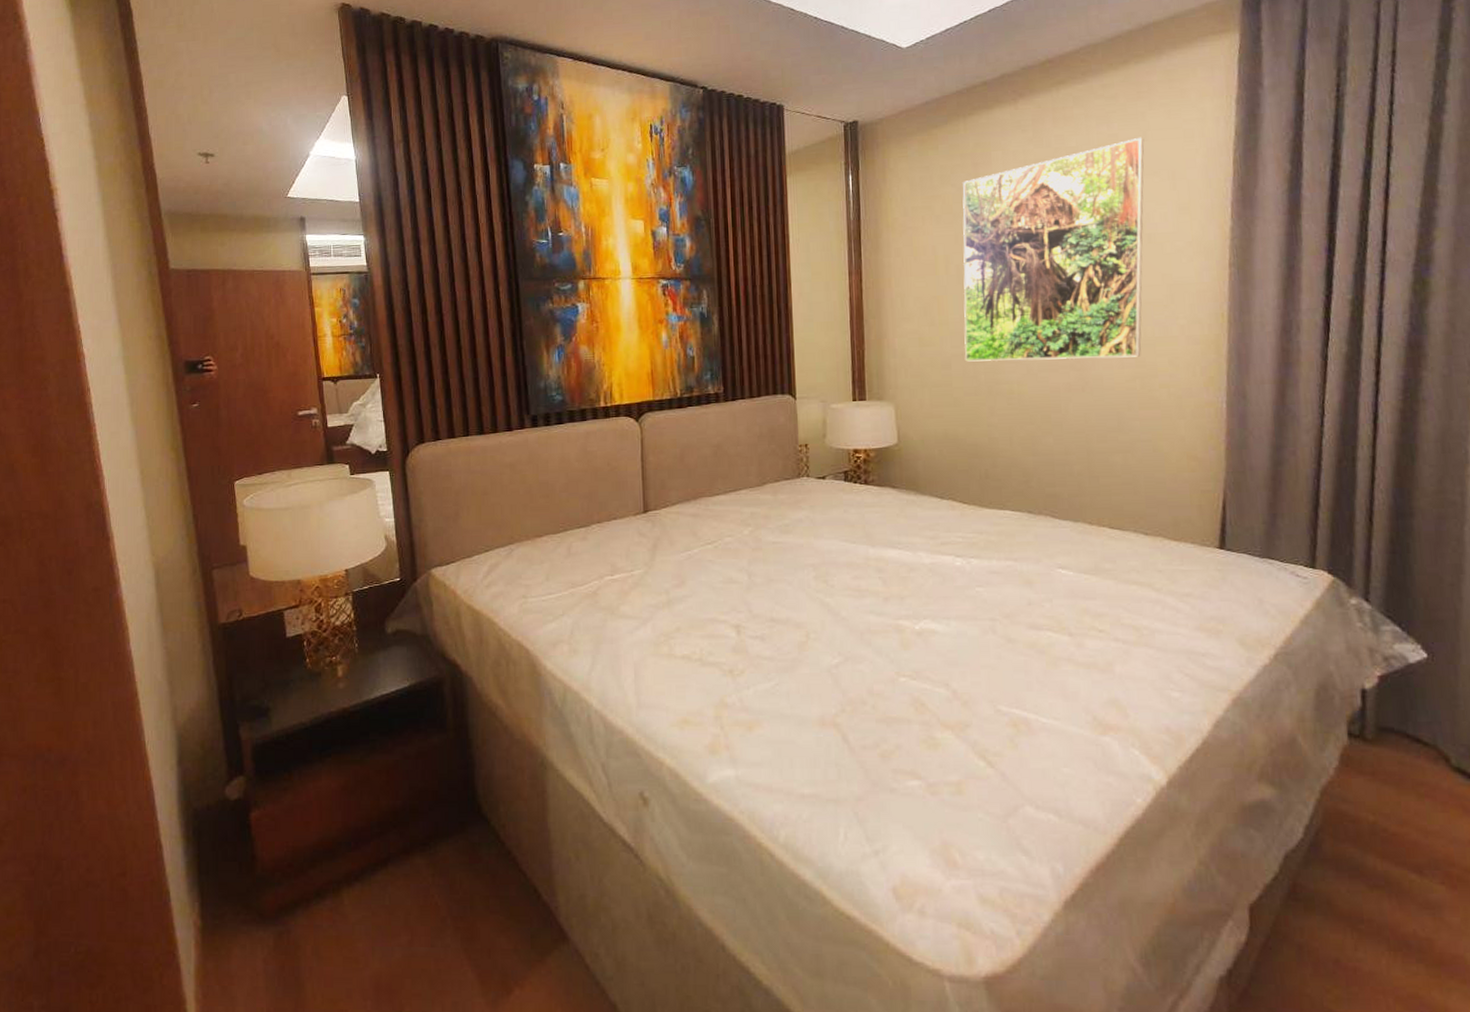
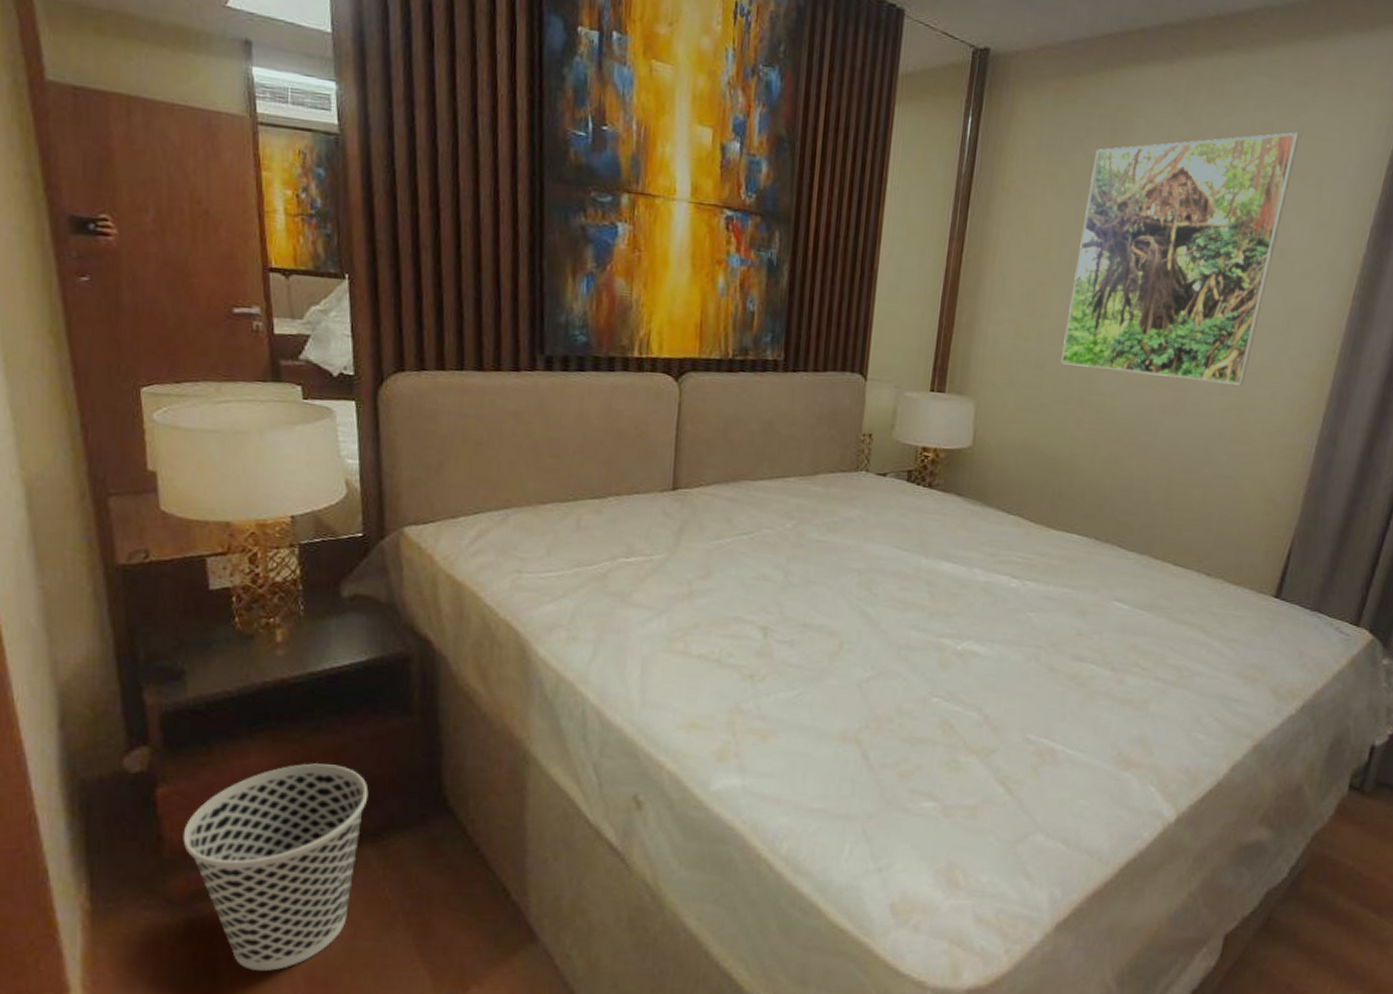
wastebasket: none [271,781,416,980] -> present [183,763,369,972]

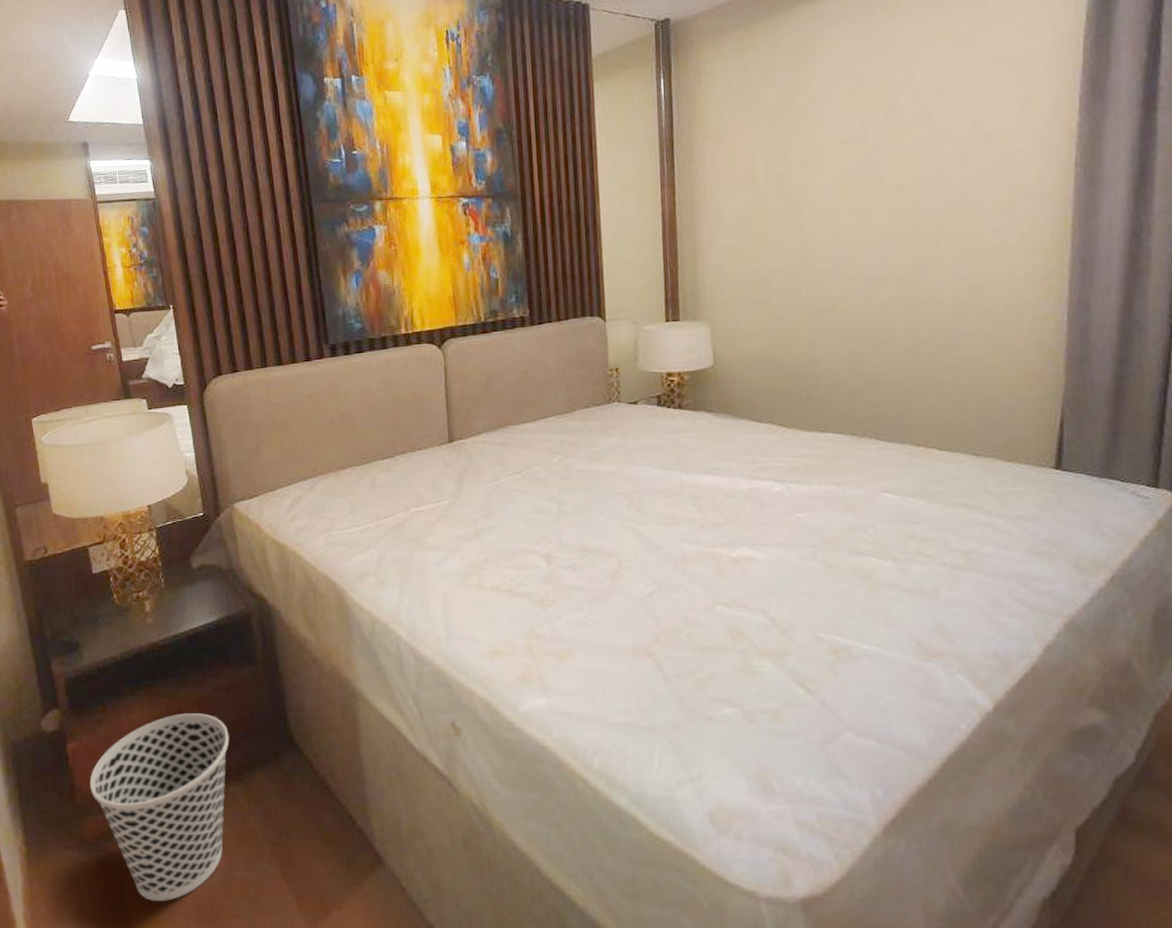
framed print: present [1060,132,1300,385] -> none [784,25,985,278]

